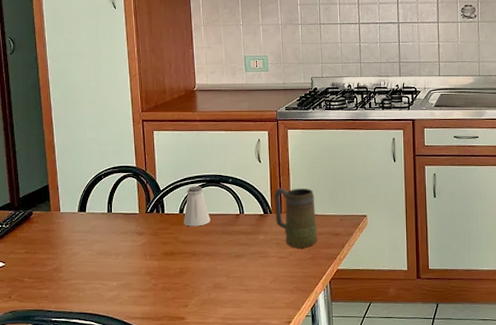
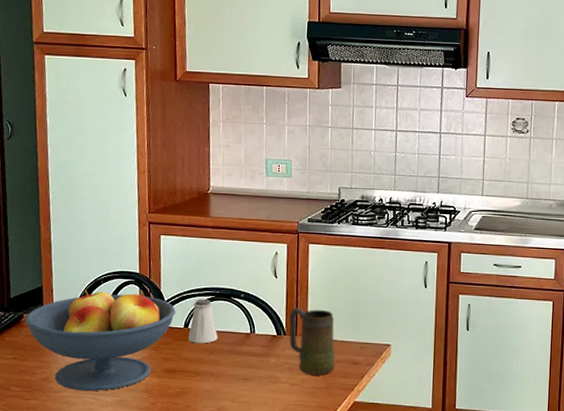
fruit bowl: none [34,182,171,278] -> present [25,289,176,391]

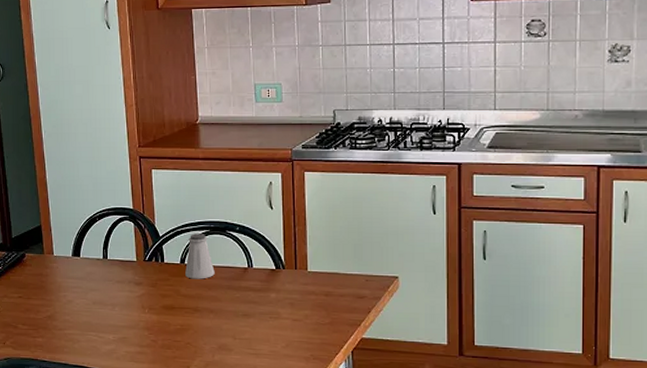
fruit bowl: present [25,289,176,391] -> none [27,227,171,329]
mug: present [289,307,336,376] -> none [287,239,339,311]

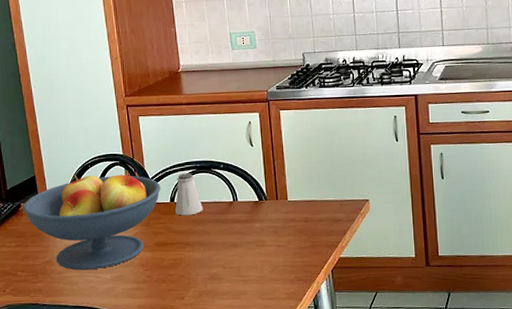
fruit bowl: none [27,227,171,329] -> present [23,171,161,271]

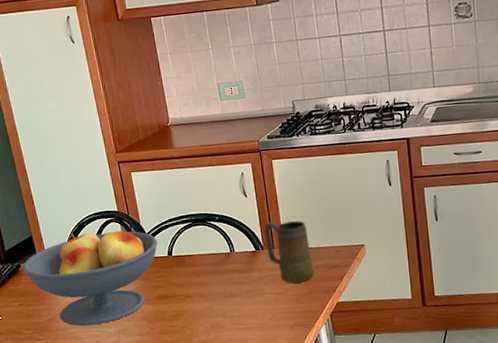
saltshaker: present [175,173,203,216] -> none [173,226,201,269]
mug: none [268,172,317,236] -> present [264,220,315,284]

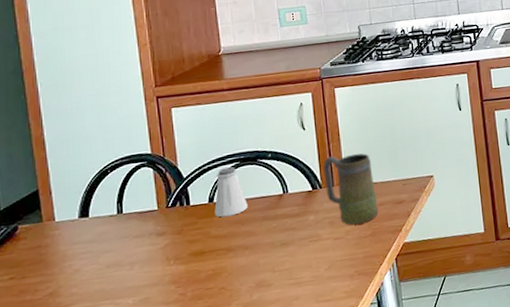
fruit bowl: present [22,227,158,326] -> none [21,172,197,300]
saltshaker: none [173,226,201,269] -> present [215,167,248,218]

